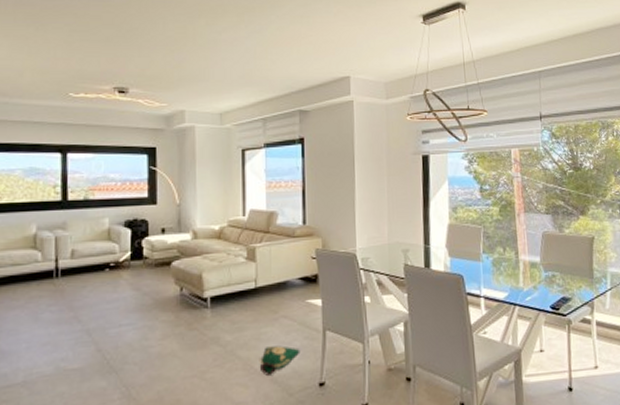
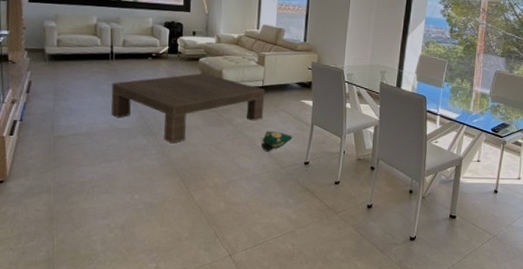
coffee table: none [56,280,260,381] -> present [111,73,265,144]

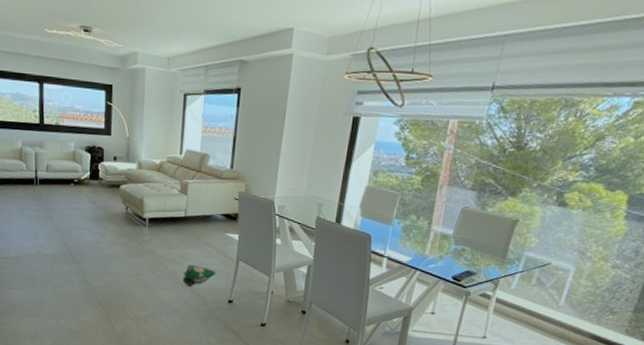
coffee table: present [111,73,265,144] -> none [36,200,188,272]

